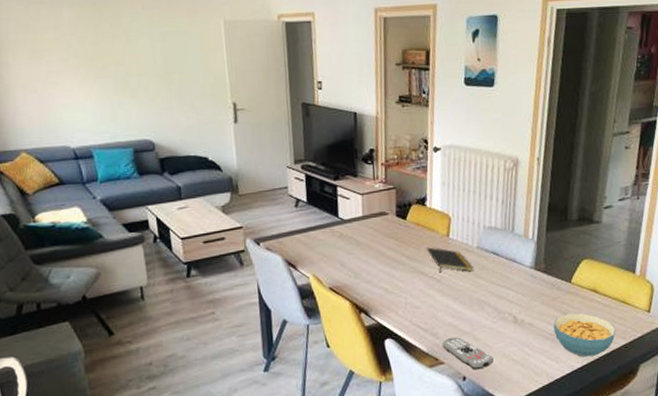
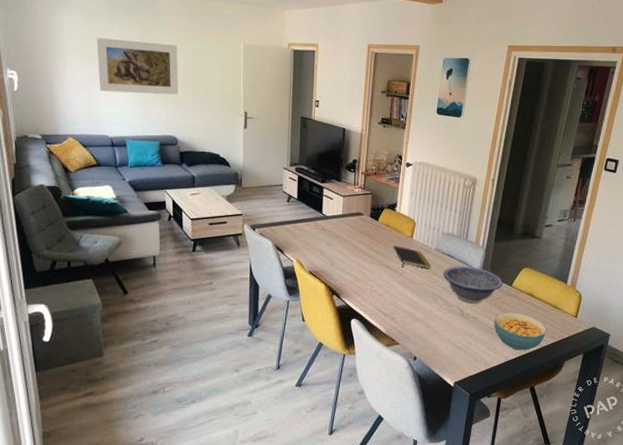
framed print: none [42,26,151,94] -> present [96,37,179,95]
remote control: present [442,336,495,370] -> none [399,322,442,352]
decorative bowl: none [489,263,561,308] -> present [443,266,503,304]

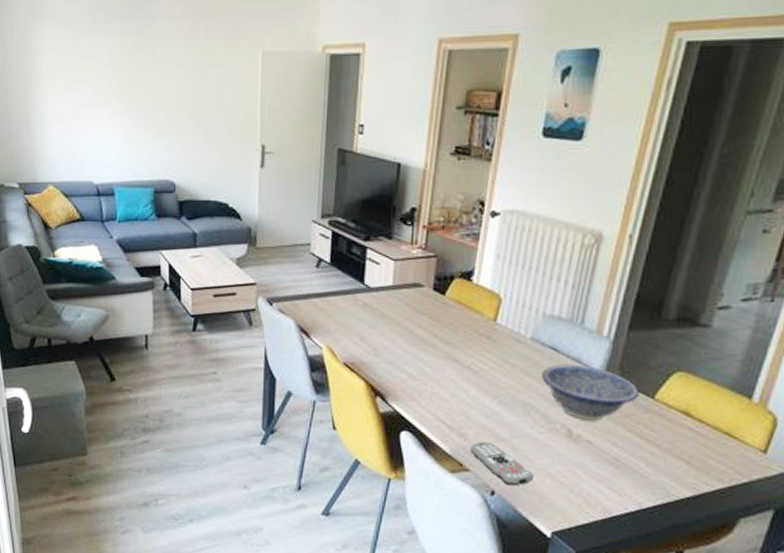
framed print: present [96,37,179,95] -> none [80,56,178,127]
notepad: present [393,245,430,269] -> none [466,331,522,367]
remote control: none [399,322,442,352] -> present [469,441,535,486]
cereal bowl: present [494,312,547,350] -> none [620,437,712,497]

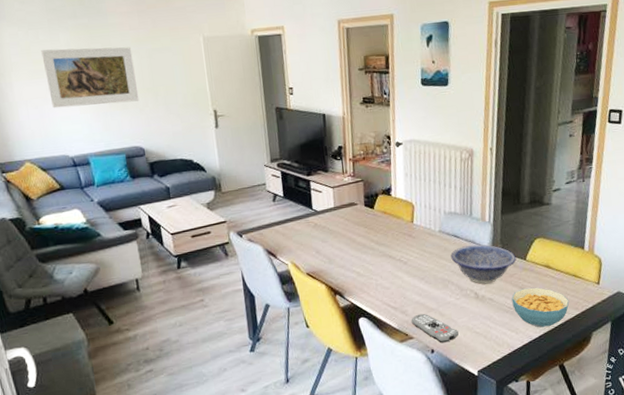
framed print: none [80,56,178,127] -> present [41,47,140,109]
cereal bowl: none [620,437,712,497] -> present [511,287,569,328]

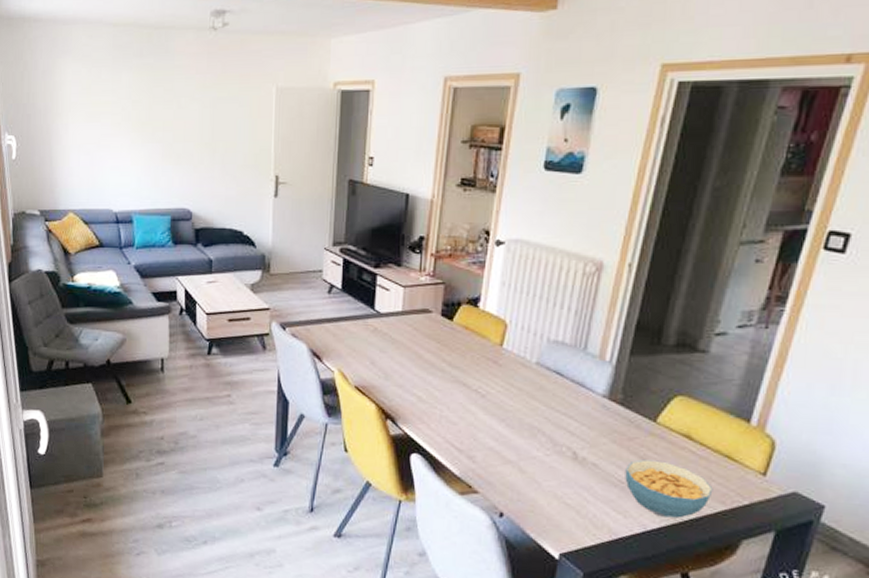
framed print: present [41,47,140,109] -> none [101,90,195,157]
remote control: present [411,313,460,343] -> none [478,464,542,508]
decorative bowl: present [451,244,516,285] -> none [547,388,642,444]

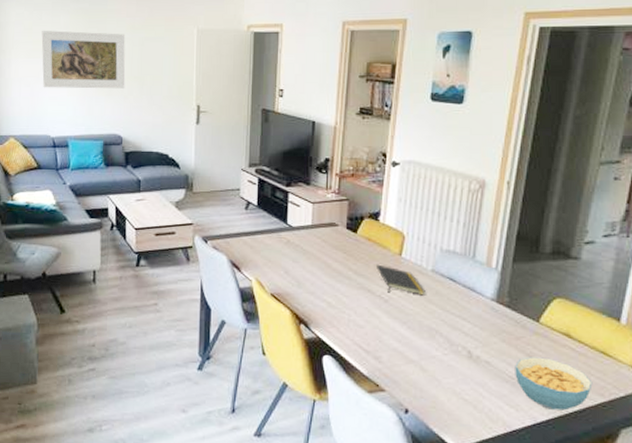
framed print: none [101,90,195,157] -> present [41,30,126,89]
notepad: none [474,355,528,391] -> present [376,264,426,296]

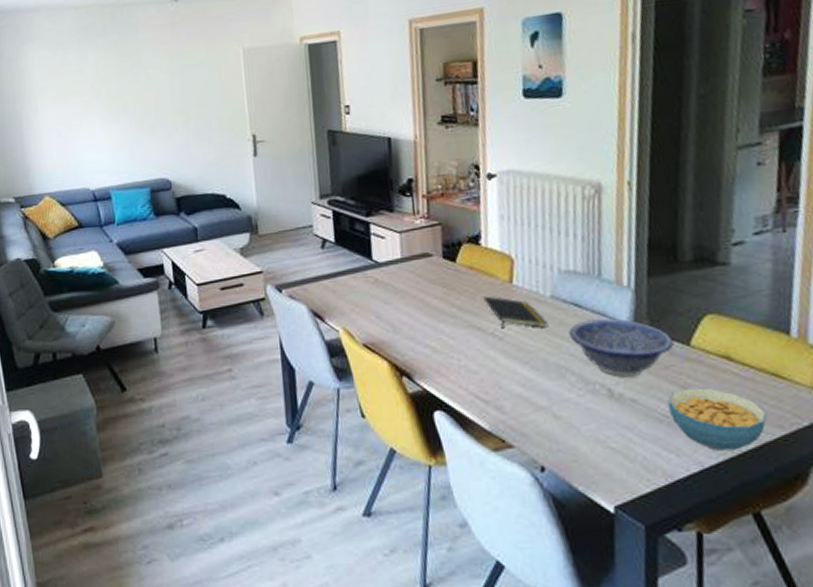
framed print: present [41,30,126,89] -> none [68,64,168,136]
decorative bowl: none [443,293,526,343] -> present [569,318,674,378]

